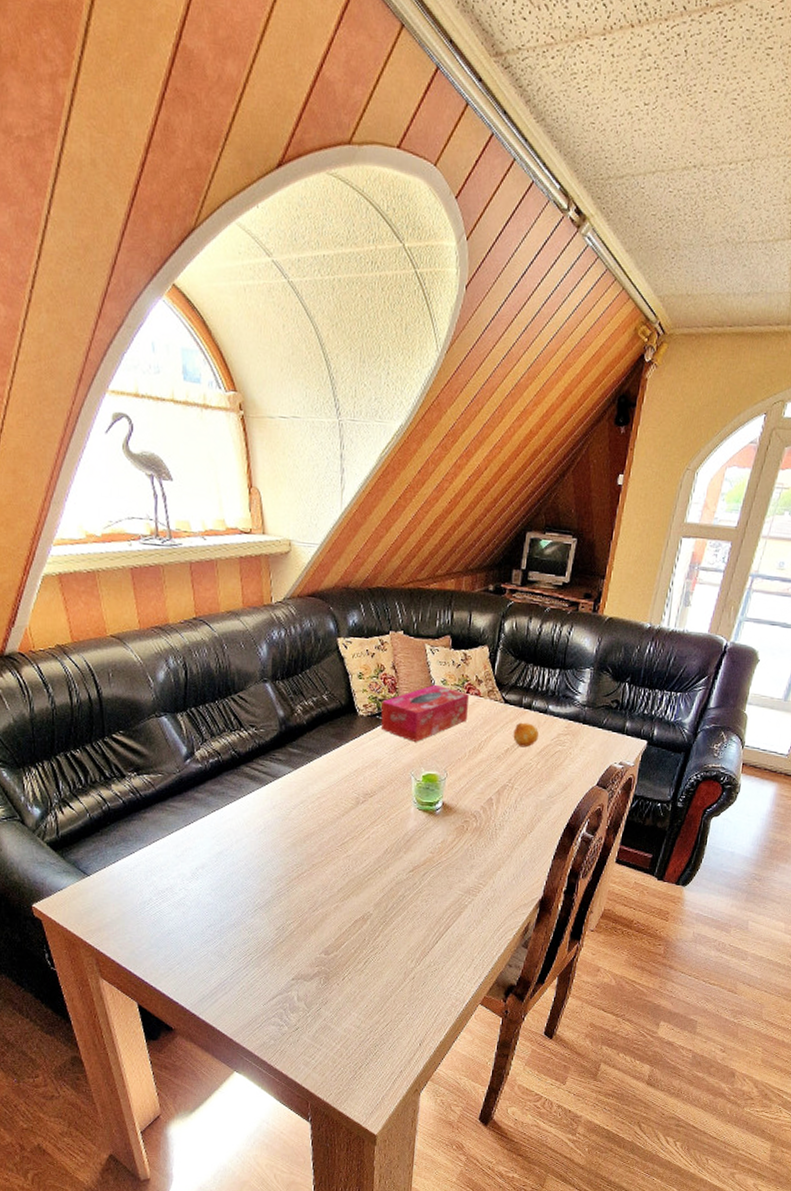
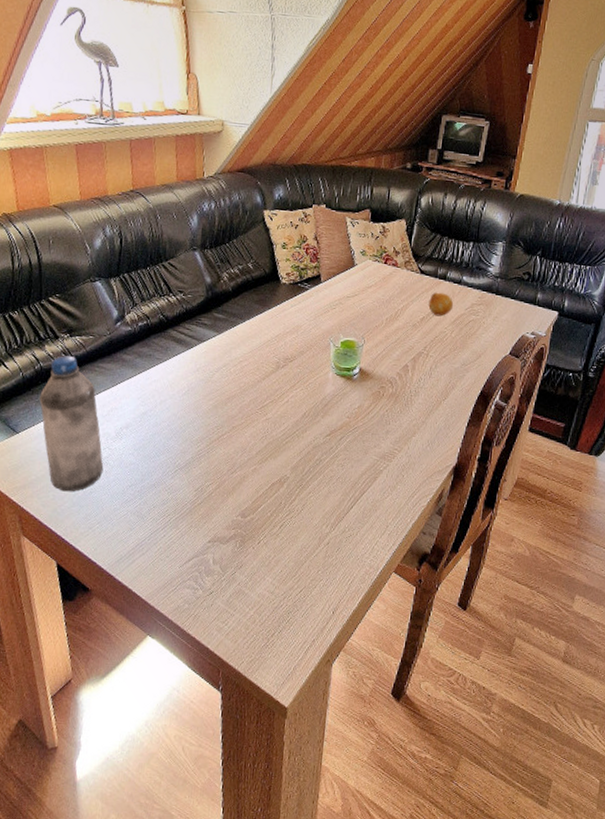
water bottle: none [109,794,181,934] -> present [39,355,104,492]
tissue box: present [380,684,469,742] -> none [302,254,387,309]

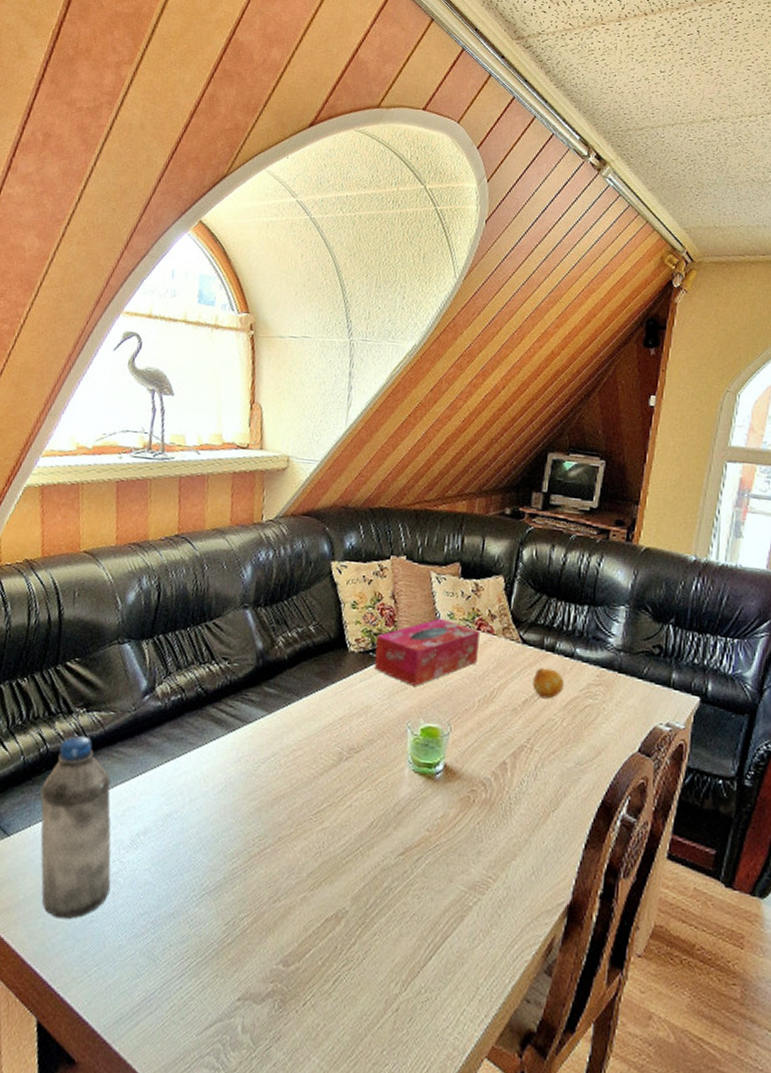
tissue box: none [302,254,387,309] -> present [373,618,480,686]

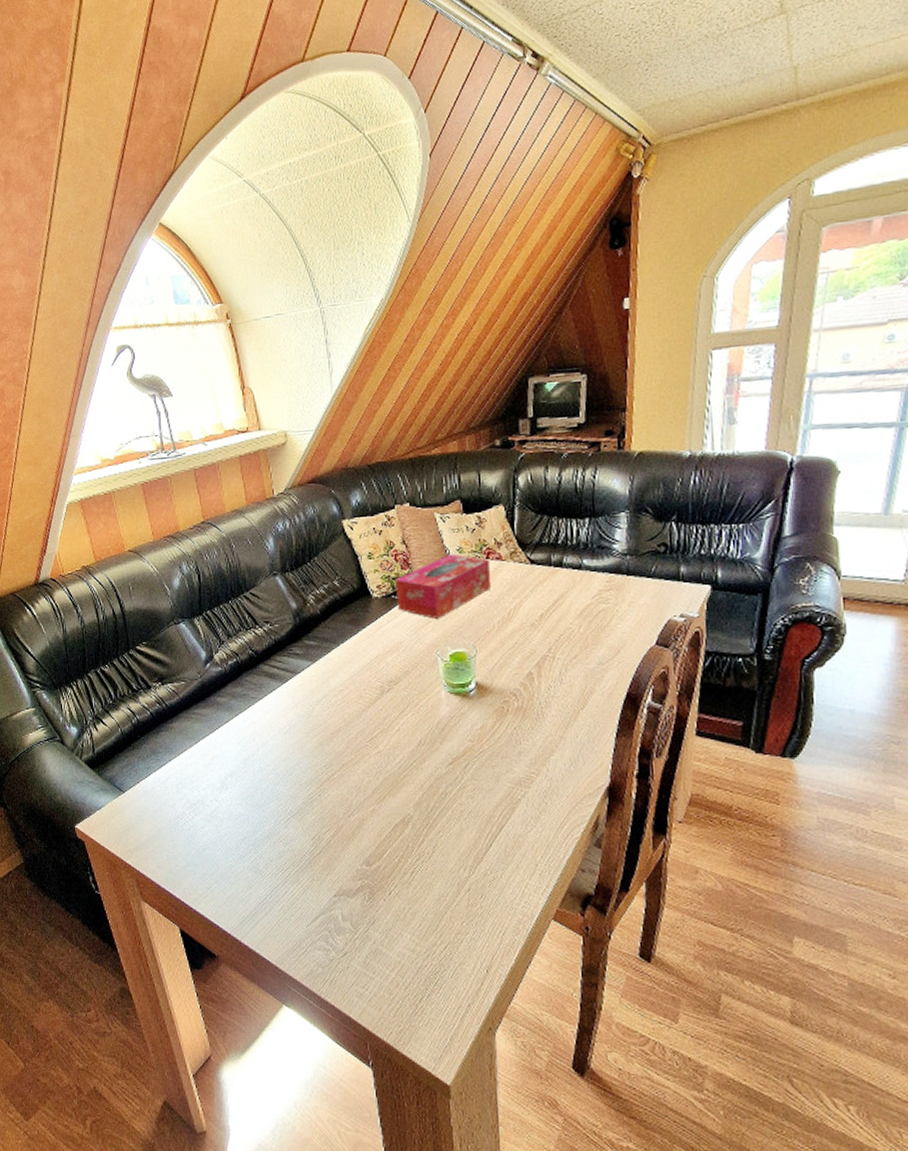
water bottle: present [40,735,111,919] -> none [140,704,214,851]
fruit: present [532,667,565,699] -> none [546,582,577,611]

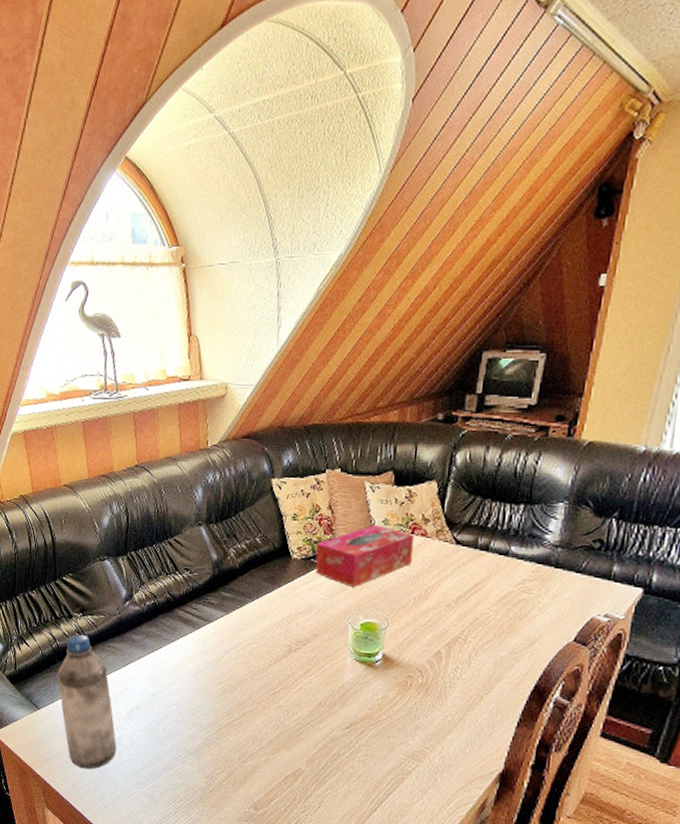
water bottle: none [140,704,214,851] -> present [57,634,117,769]

